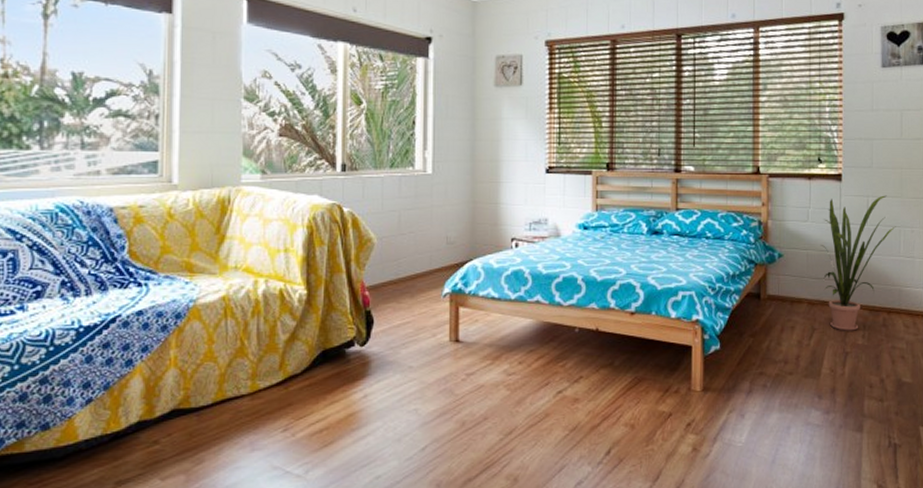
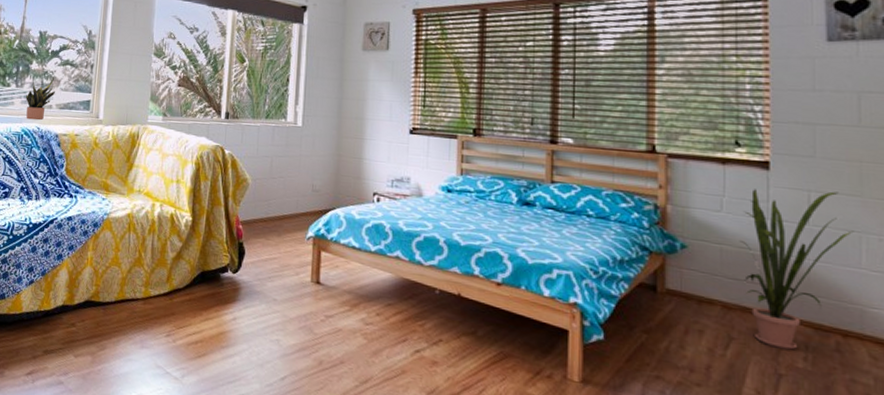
potted plant: none [58,132,105,192] -> present [26,76,56,121]

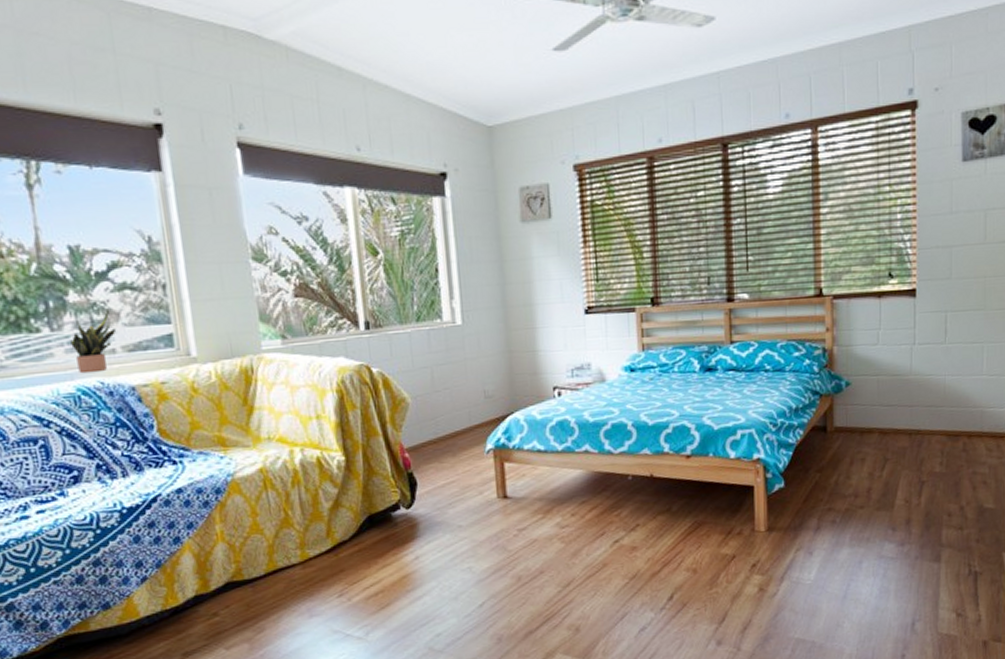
house plant: present [739,189,854,350] -> none [892,308,978,460]

